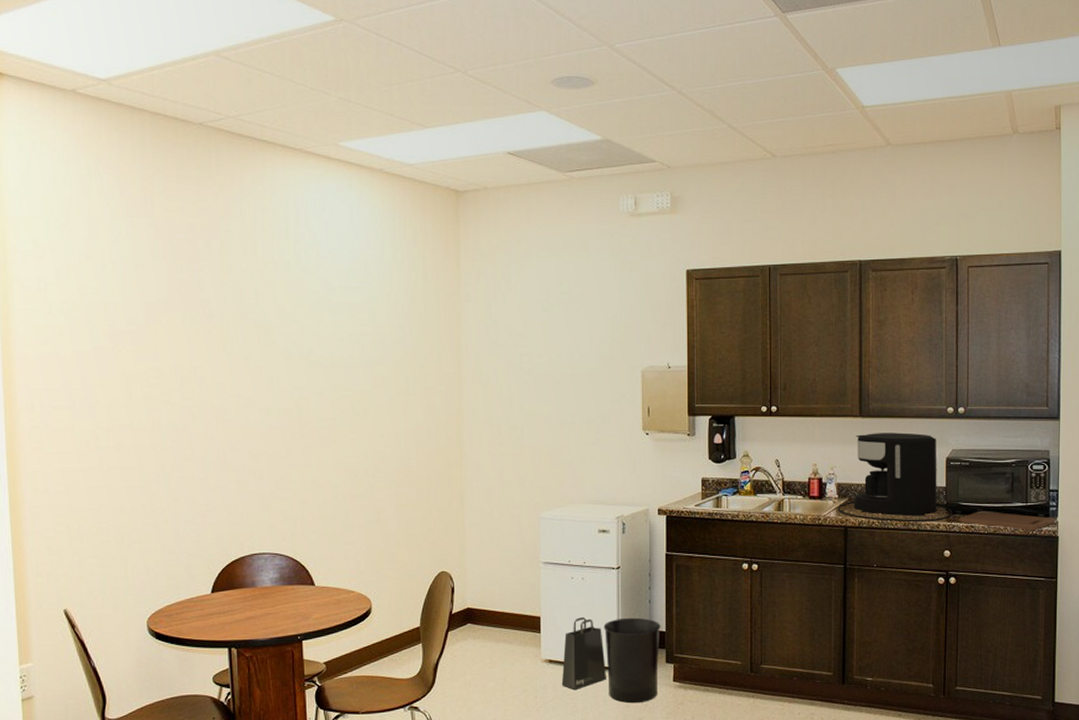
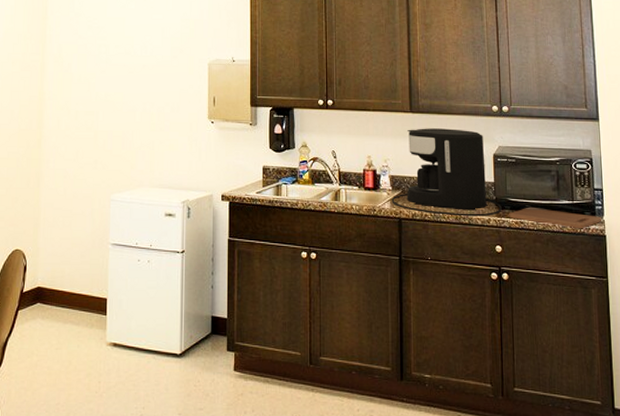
shopping bag: present [561,617,606,691] -> none [124,301,169,377]
waste bin: present [603,617,661,703] -> none [167,302,223,392]

